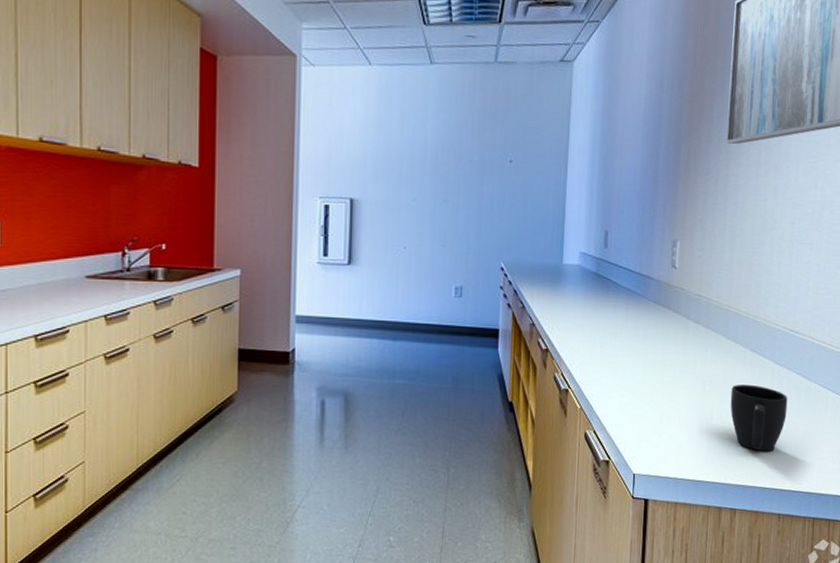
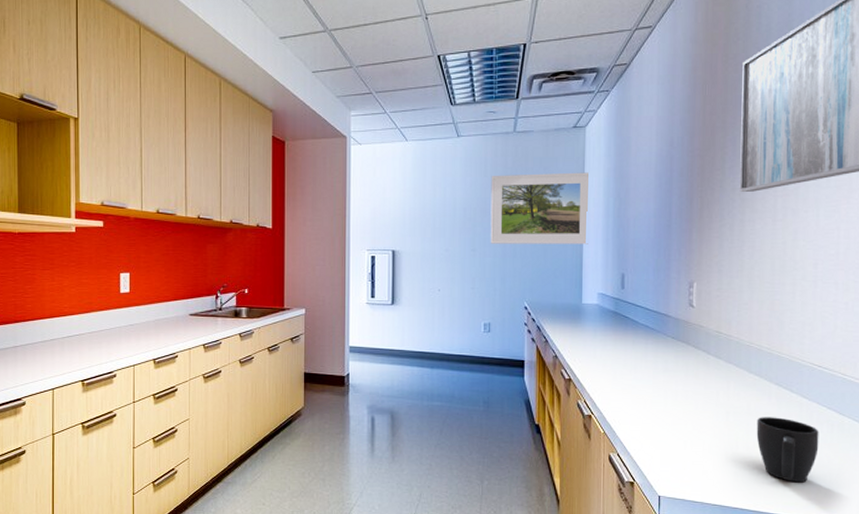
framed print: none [464,112,575,197] -> present [490,172,588,244]

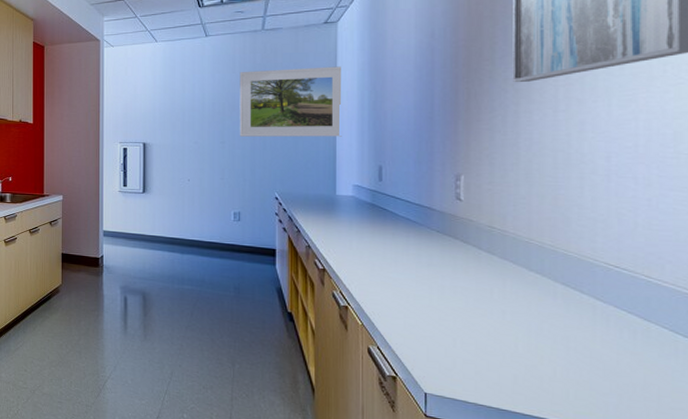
mug: present [756,417,819,483] -> none [539,318,618,392]

